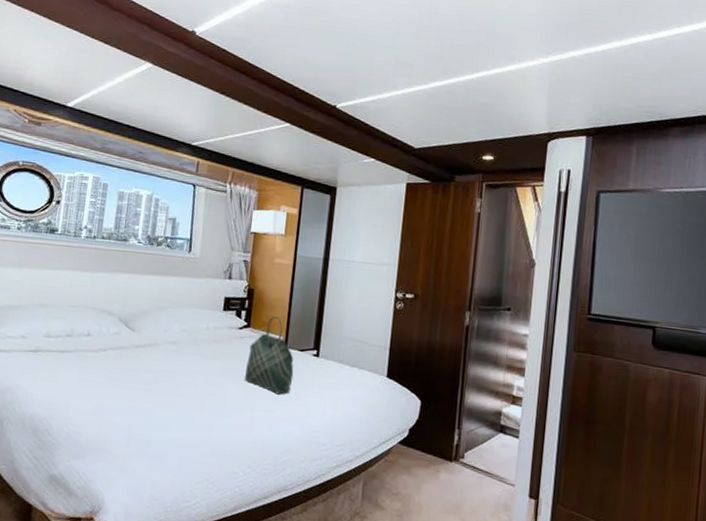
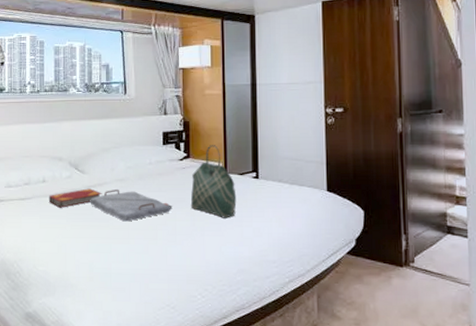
hardback book: none [91,347,151,366] -> present [48,188,102,208]
serving tray: none [136,351,225,388] -> present [90,189,173,222]

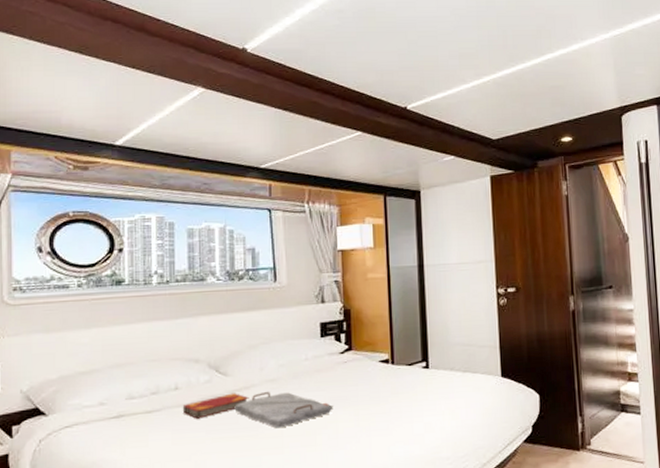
tote bag: present [190,145,237,218] -> none [354,334,406,415]

